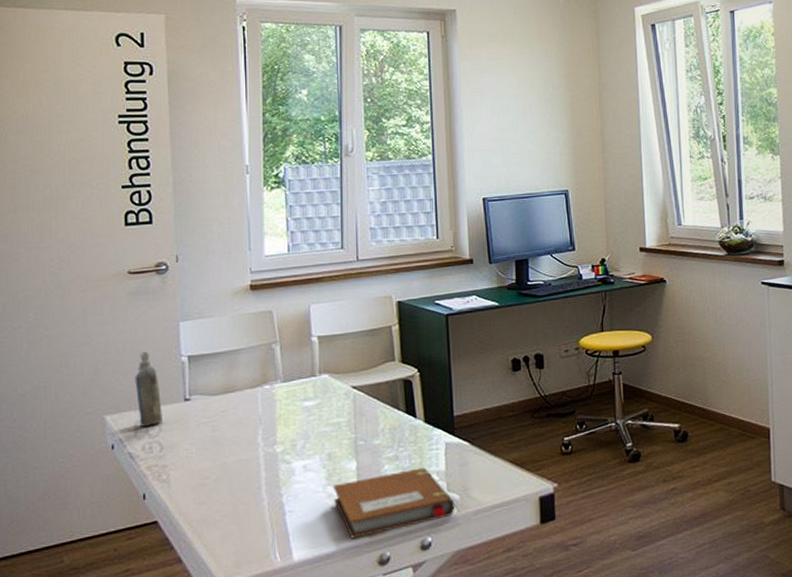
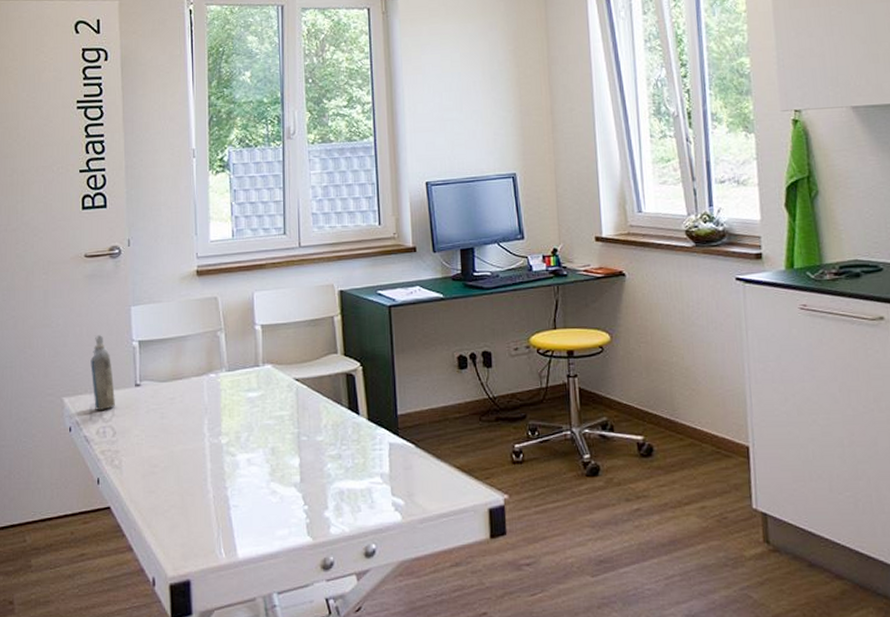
notebook: present [333,467,455,539] -> none [276,468,400,539]

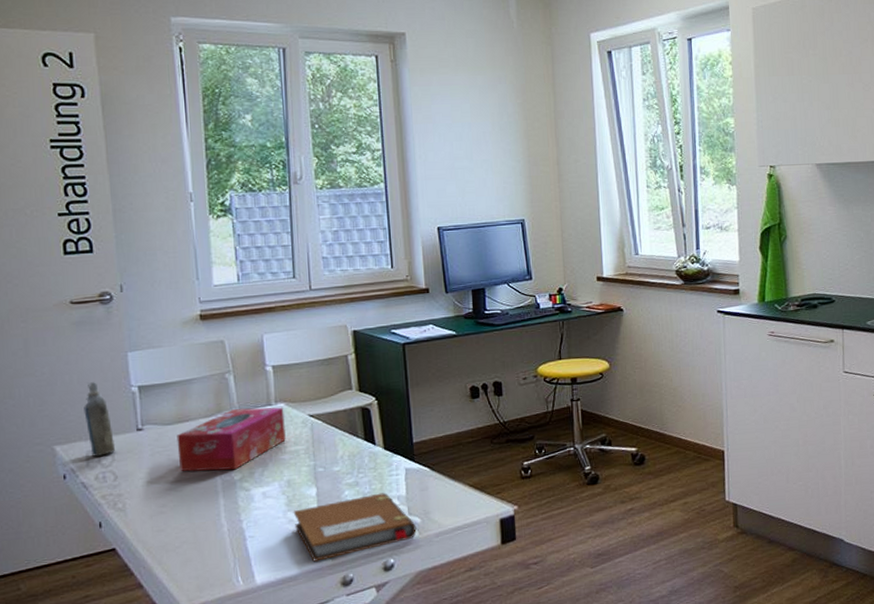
tissue box: none [170,368,272,433] -> present [176,407,286,472]
notebook: none [276,468,400,539] -> present [293,492,417,562]

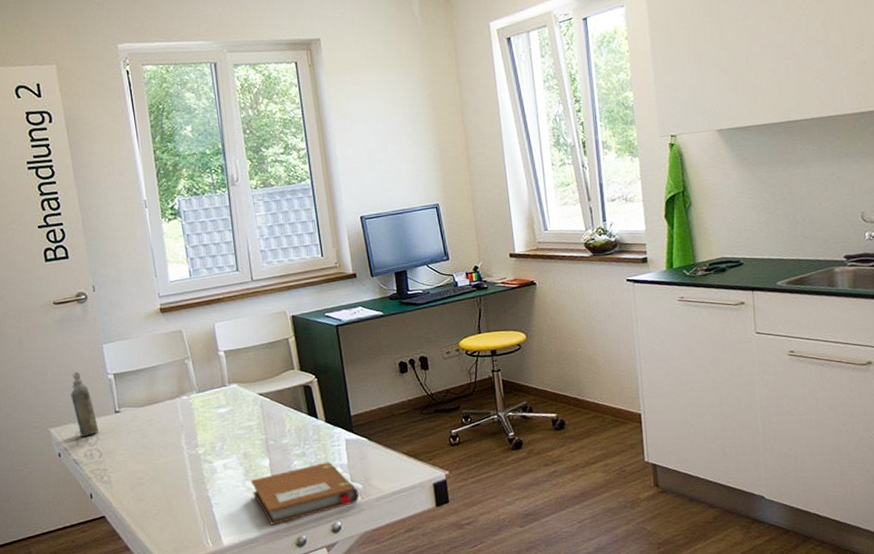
tissue box: present [176,407,286,472] -> none [148,387,240,448]

